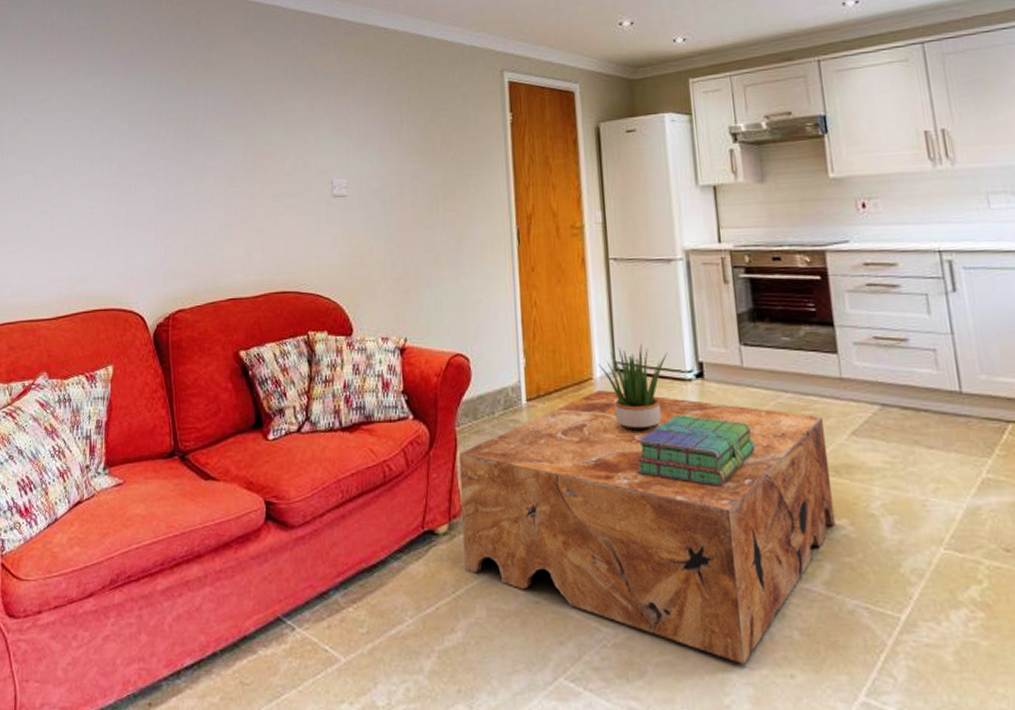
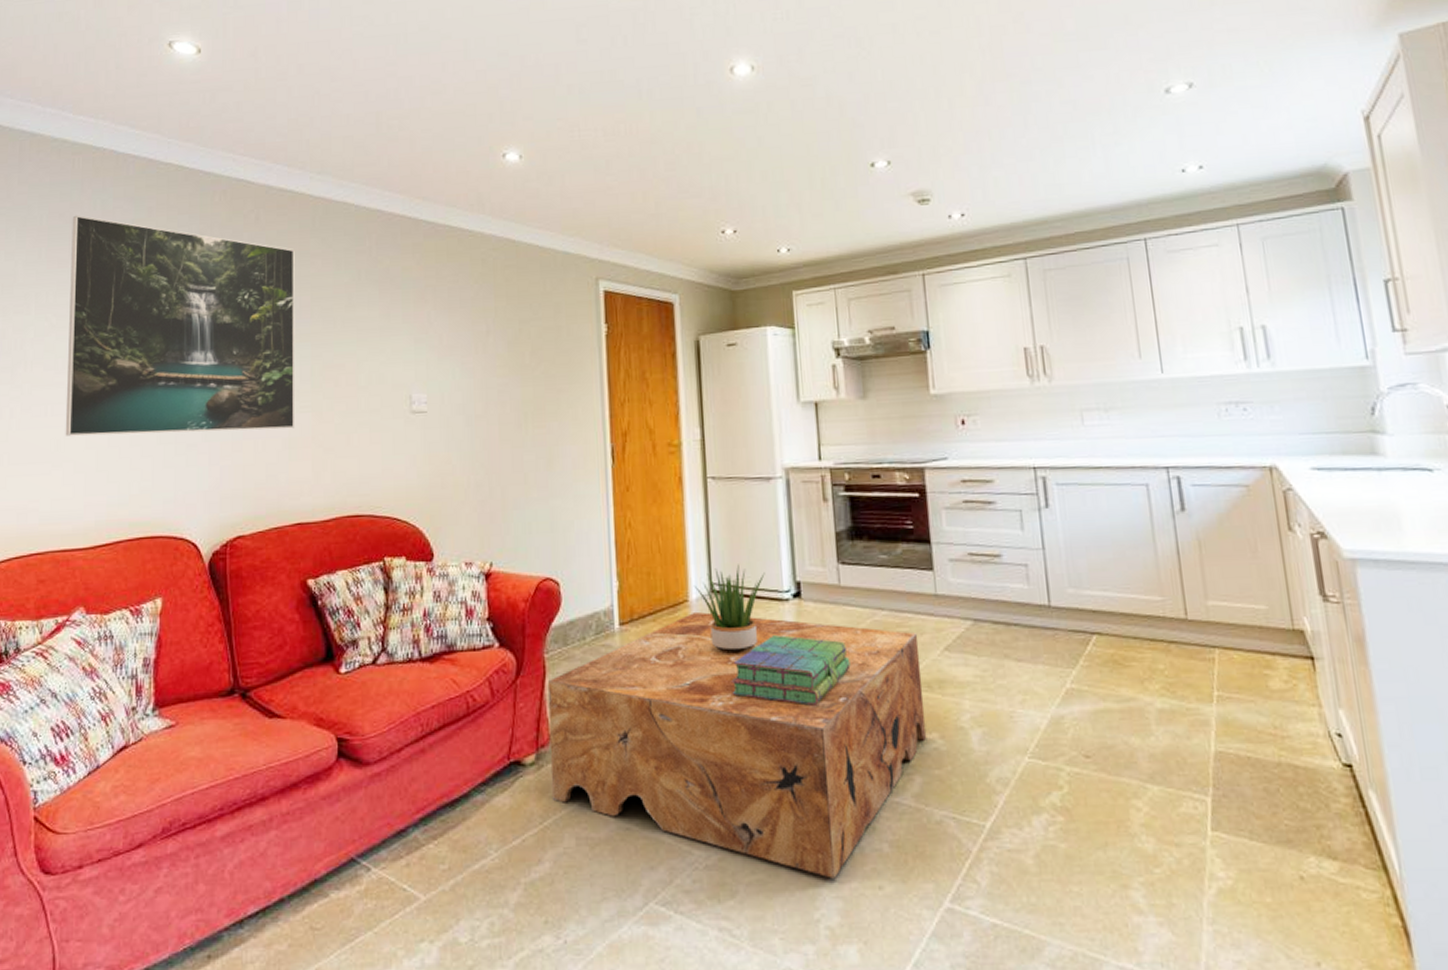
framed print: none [34,22,230,218] -> present [65,215,296,436]

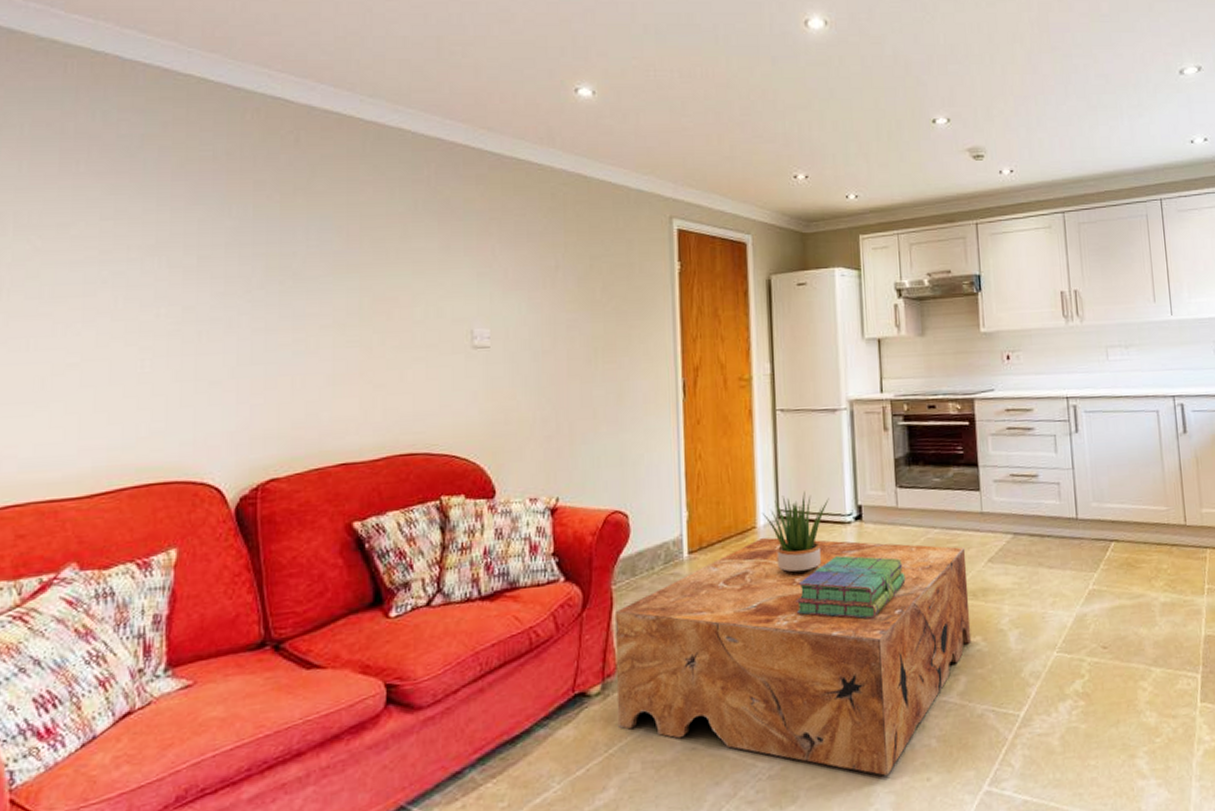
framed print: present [65,215,296,436] -> none [52,125,341,373]

